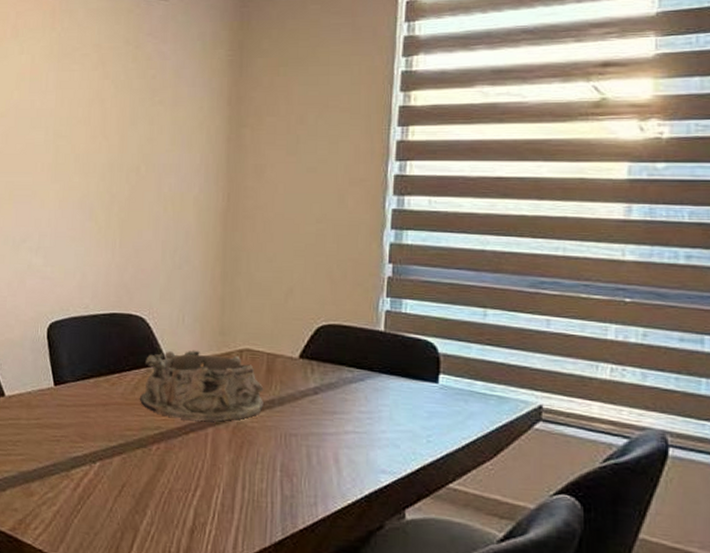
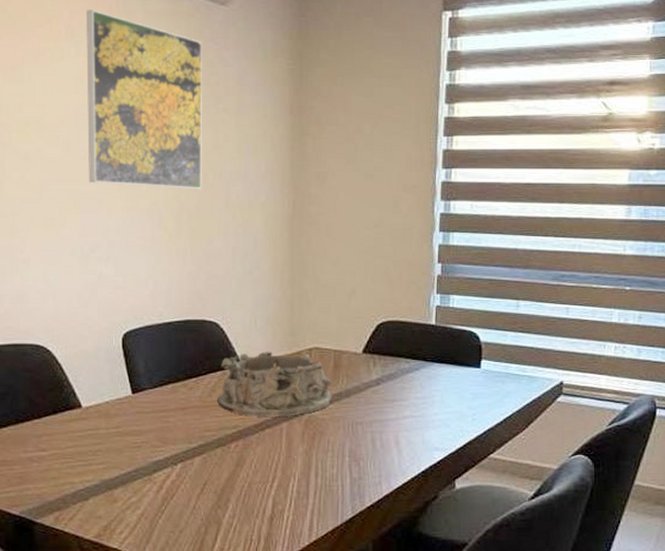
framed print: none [24,10,141,182] -> present [86,10,203,190]

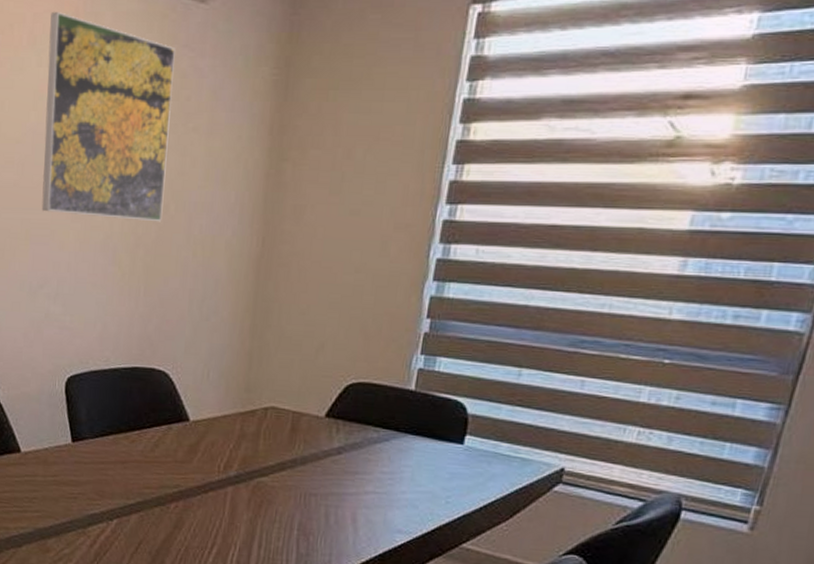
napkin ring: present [218,351,332,417] -> none [160,407,287,480]

